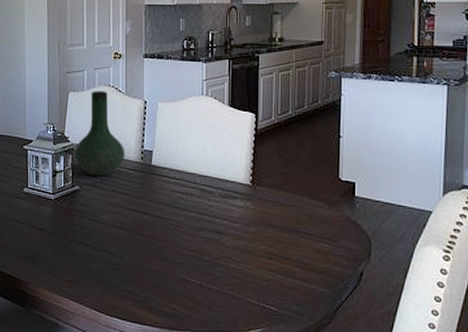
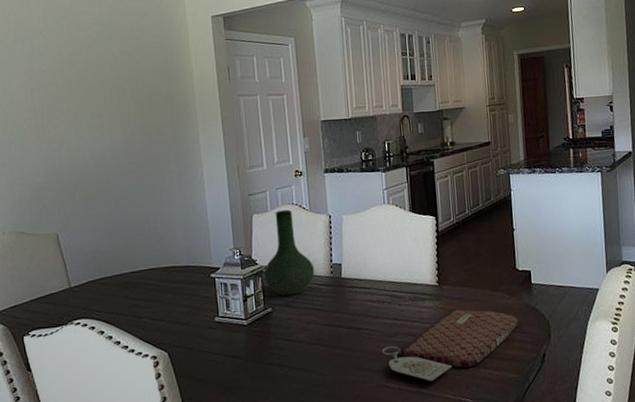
placemat: none [187,213,335,284] -> present [382,309,518,382]

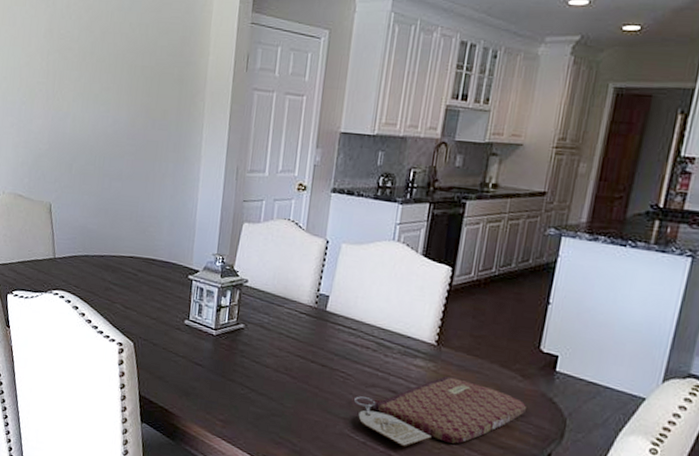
vase: present [264,209,315,296] -> none [242,224,299,317]

